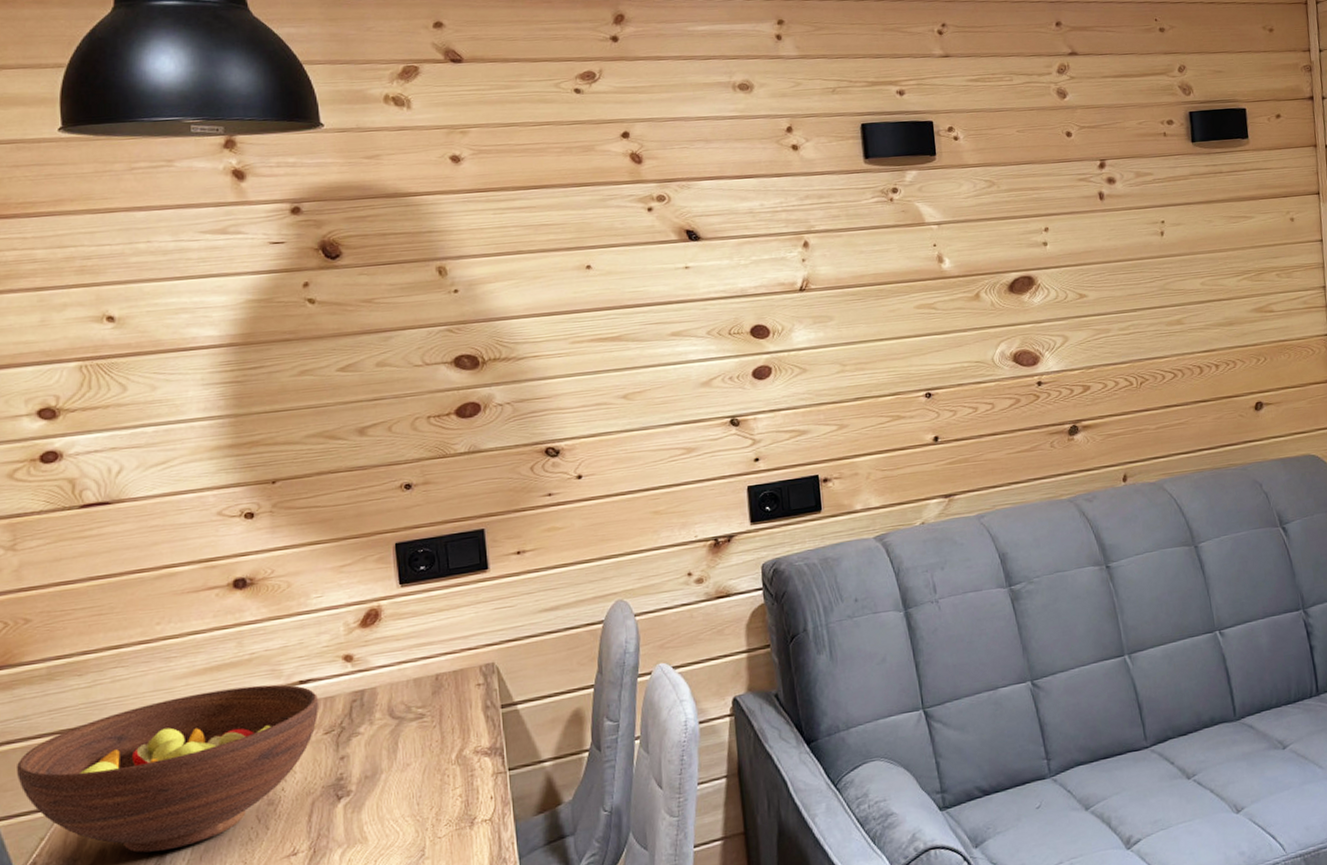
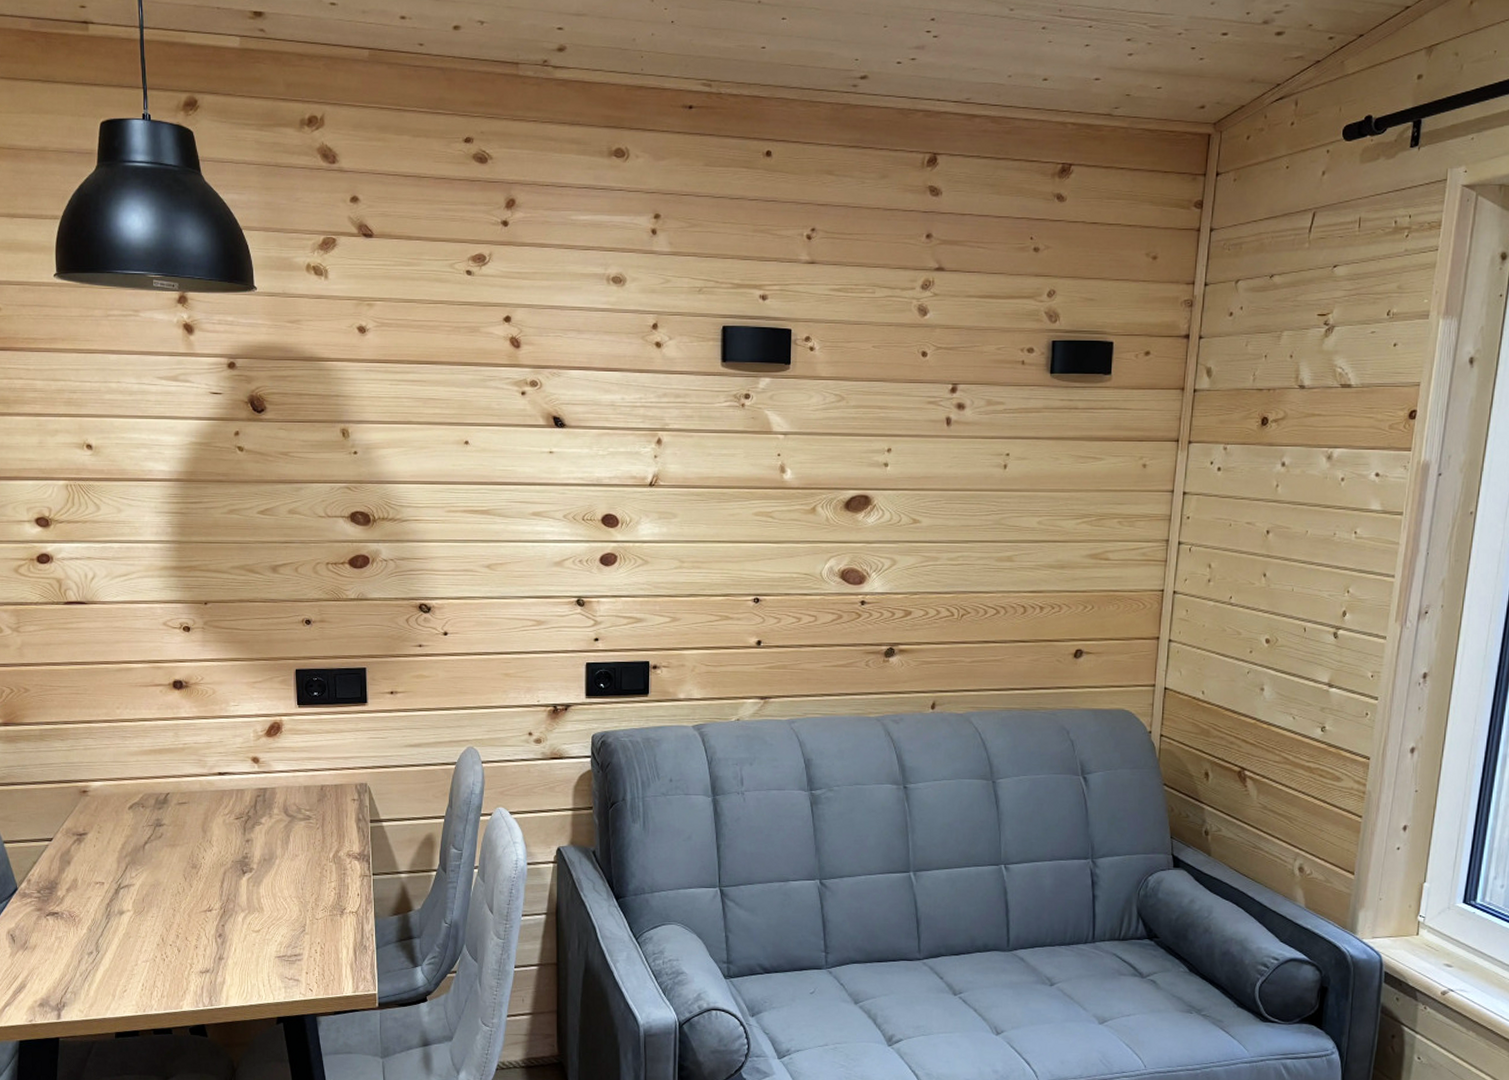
fruit bowl: present [17,684,320,853] -> none [18,769,233,889]

